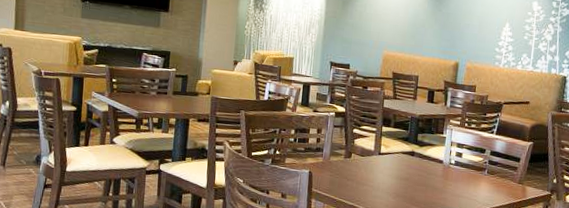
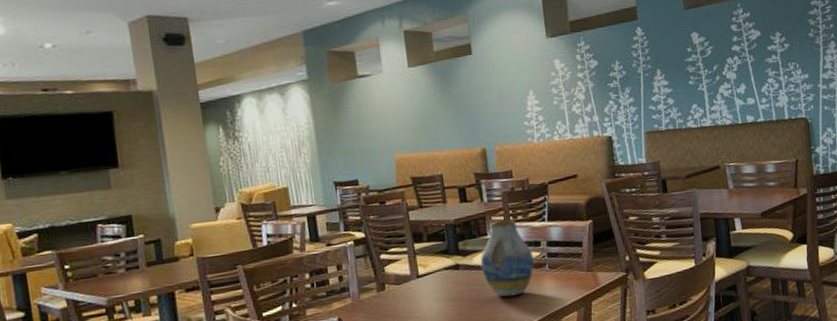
vase: none [432,124,477,189] -> present [480,220,534,297]

